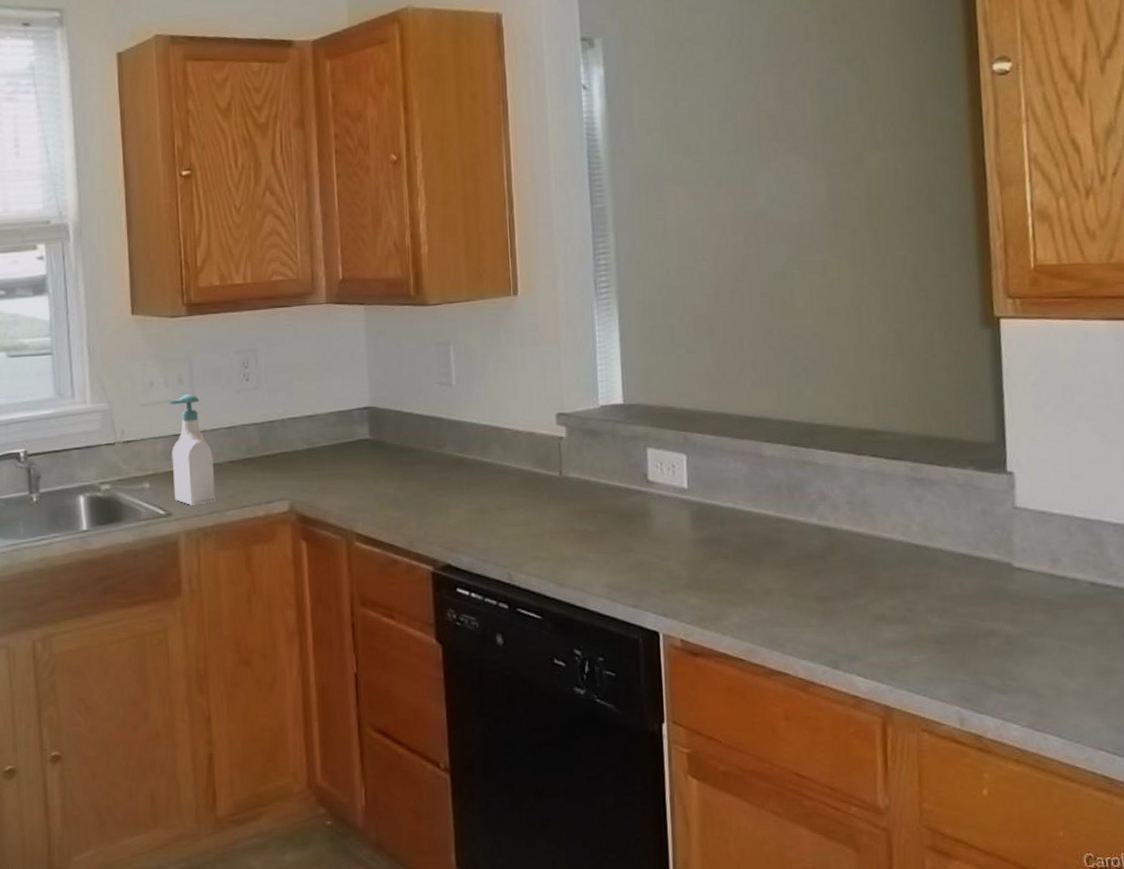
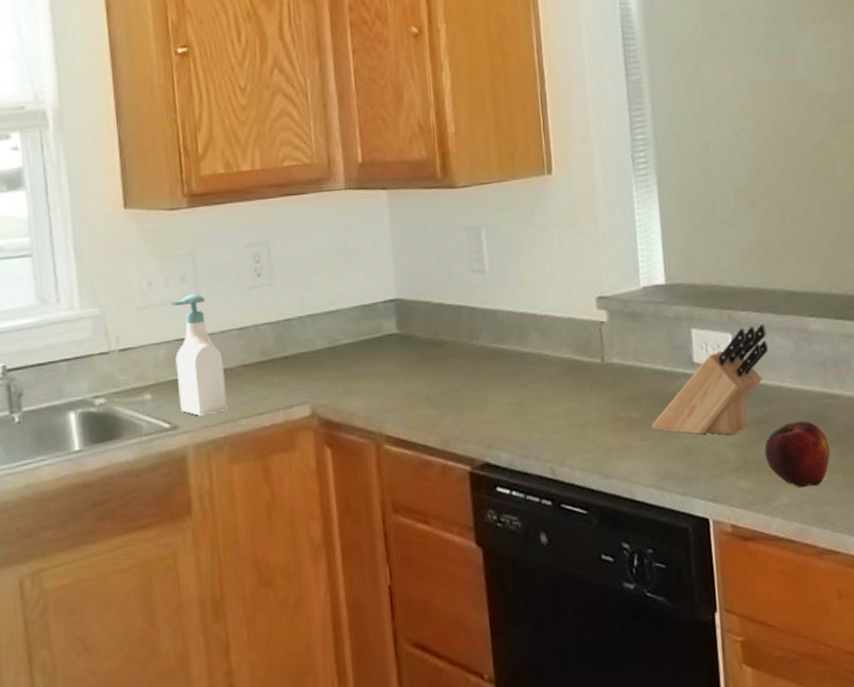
knife block: none [606,447,723,553] -> present [652,324,769,435]
fruit: none [716,544,782,609] -> present [764,421,831,488]

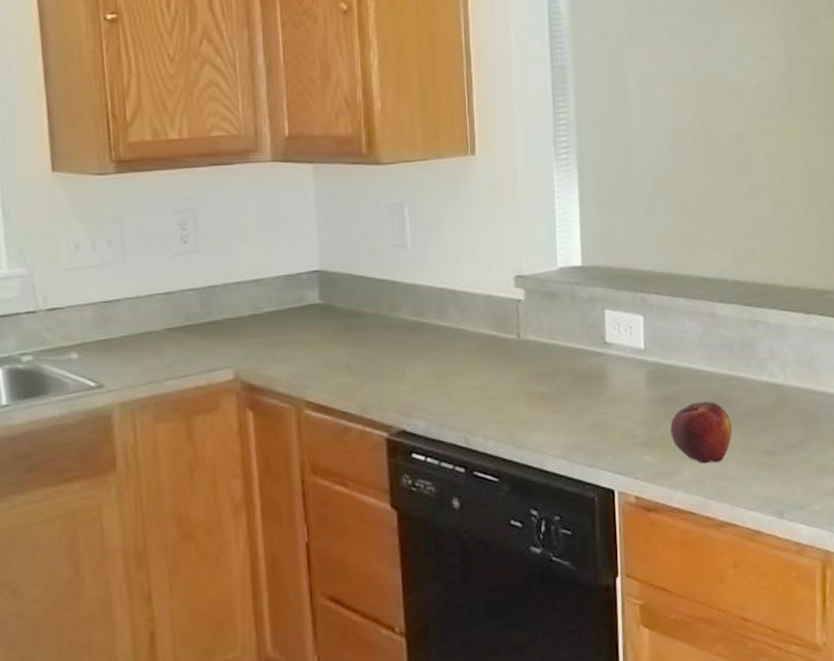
soap bottle: present [171,293,227,416] -> none [98,258,152,376]
knife block: present [652,324,769,435] -> none [563,308,679,412]

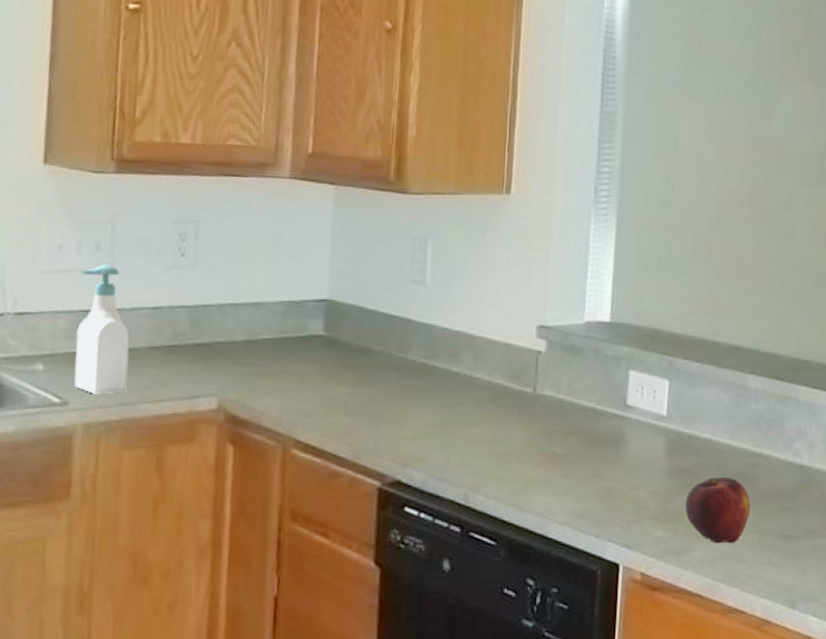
soap bottle: none [98,258,152,376] -> present [74,264,130,394]

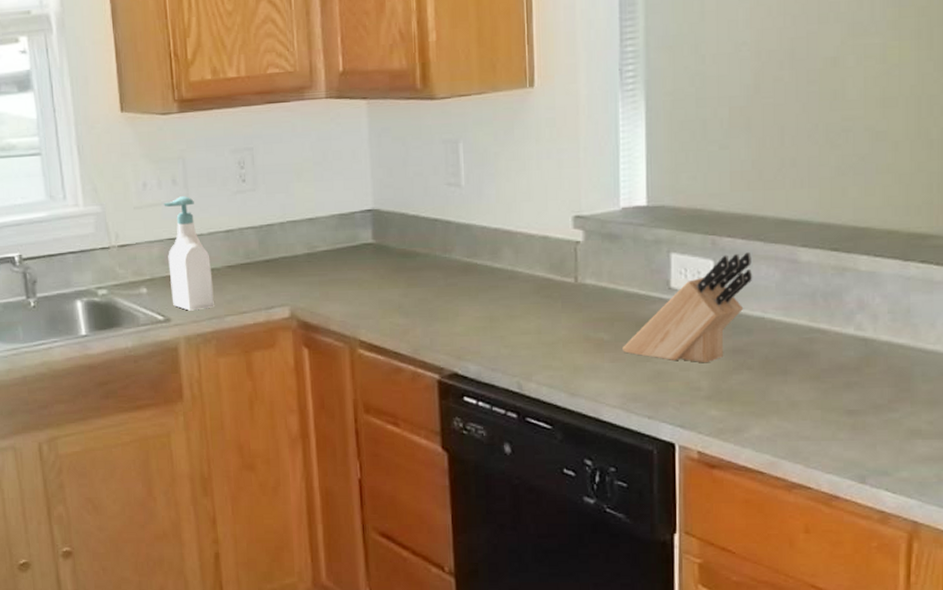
knife block: none [575,375,705,483] -> present [623,252,753,363]
fruit: present [685,477,751,544] -> none [740,355,811,421]

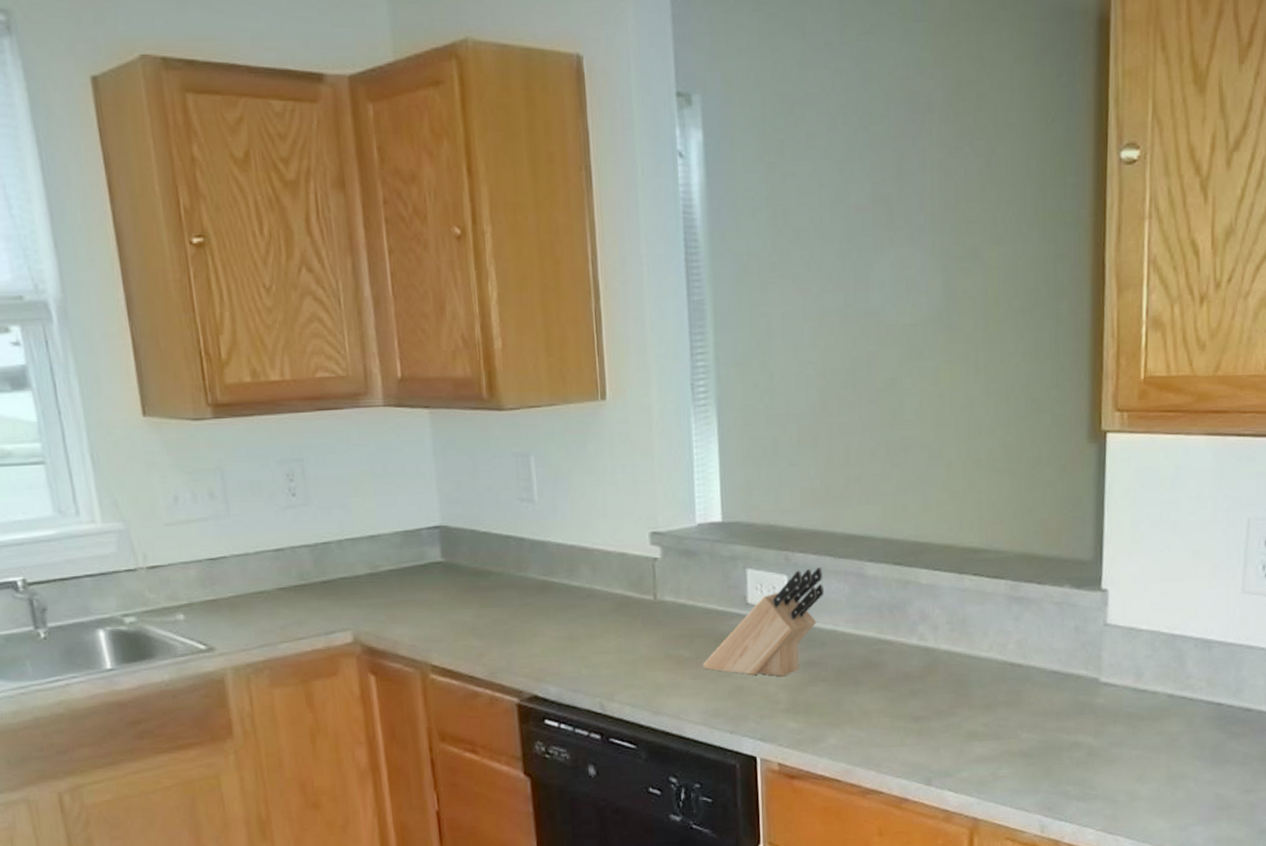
soap bottle: present [163,196,214,311] -> none [200,511,265,638]

